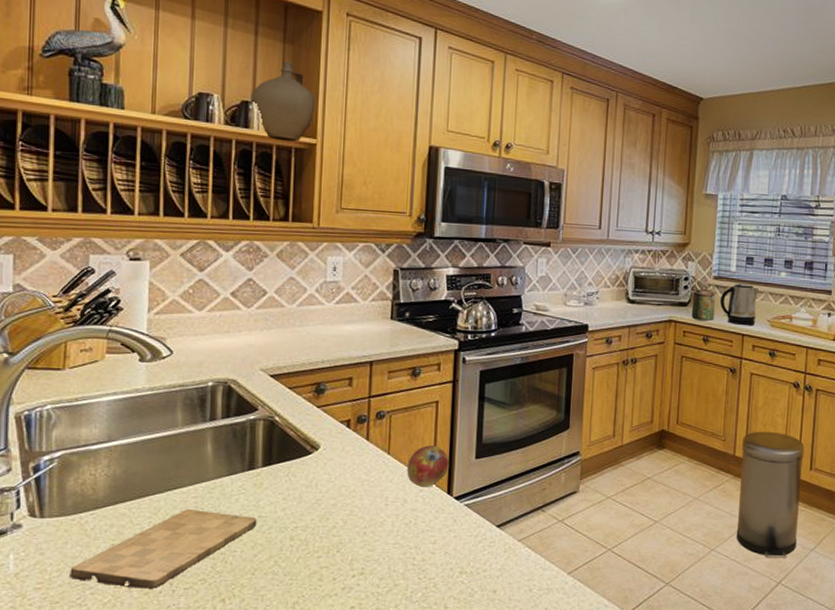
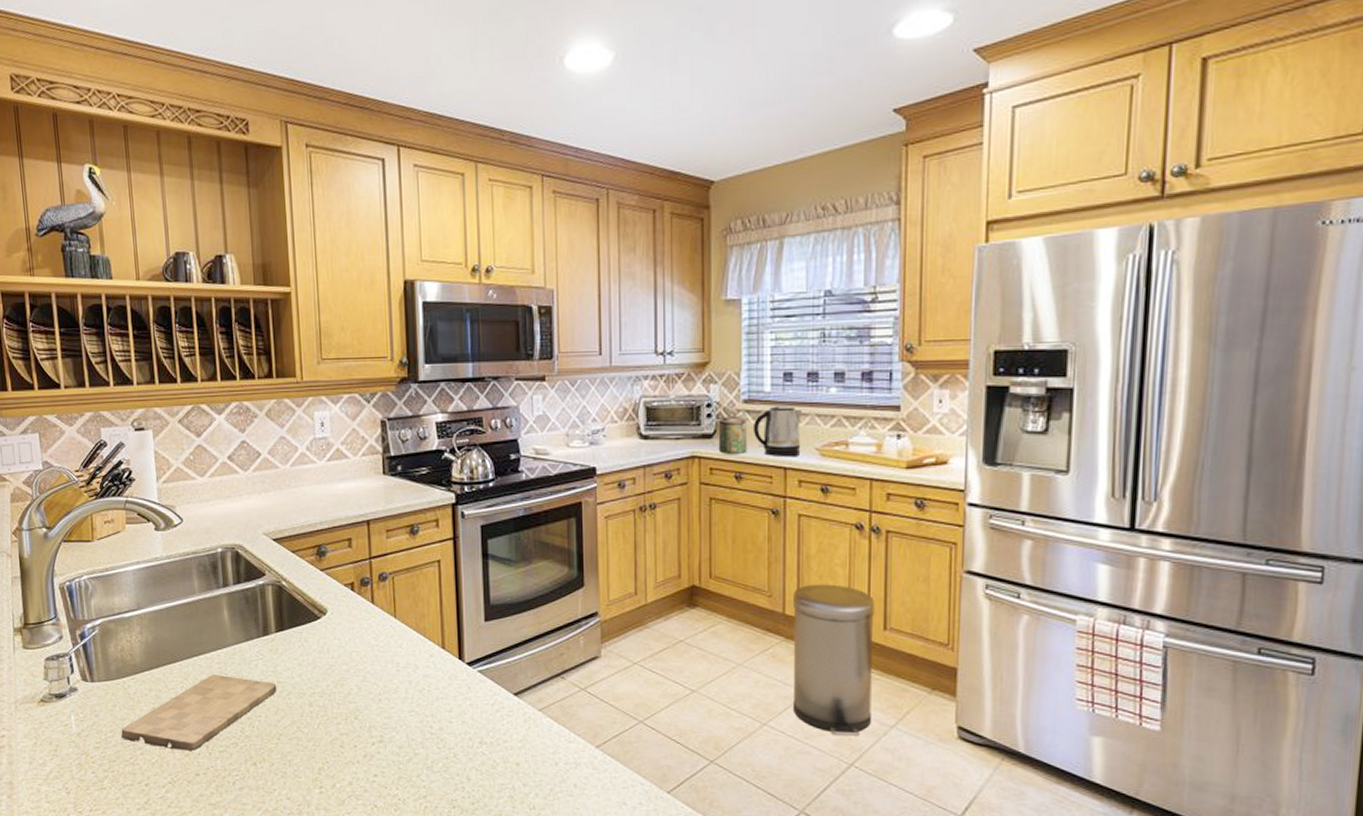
ceramic jug: present [250,61,317,142] -> none [223,206,287,293]
fruit: present [407,445,450,488] -> none [415,608,459,654]

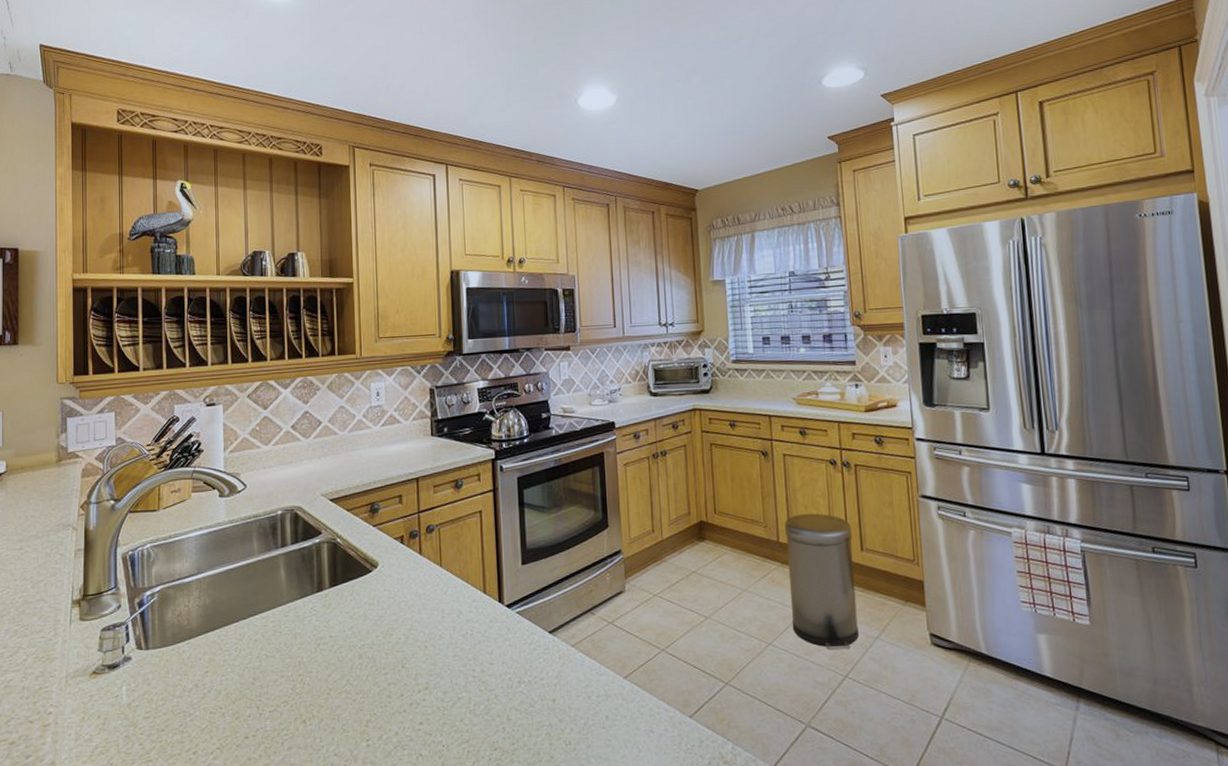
cutting board: present [121,675,277,751] -> none [172,633,329,713]
canister: present [718,416,748,455] -> none [713,374,739,407]
kettle: present [752,406,802,458] -> none [741,364,781,407]

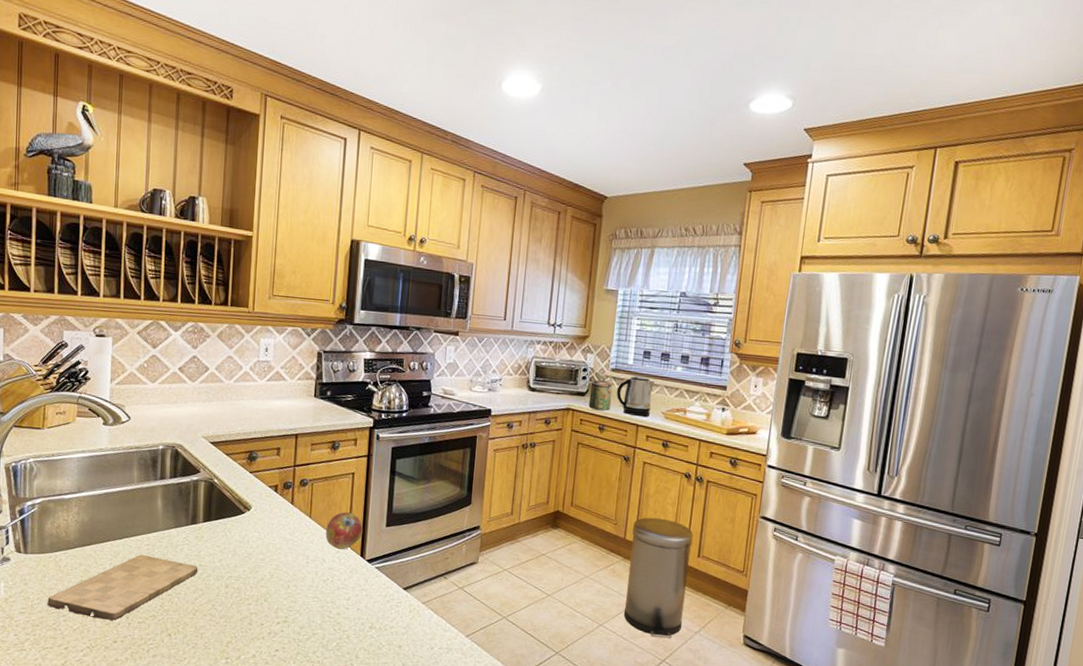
cutting board: none [172,633,329,713] -> present [47,555,198,620]
fruit: none [459,555,499,598] -> present [326,512,364,550]
canister: none [713,374,739,407] -> present [588,380,612,411]
kettle: none [741,364,781,407] -> present [616,376,654,417]

